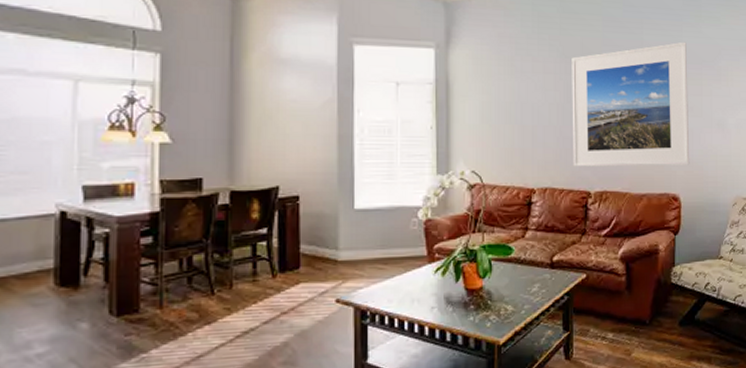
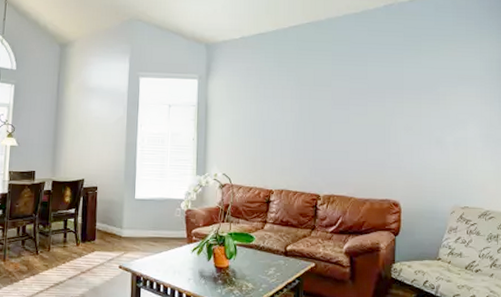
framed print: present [572,41,690,167] -> none [305,71,410,176]

